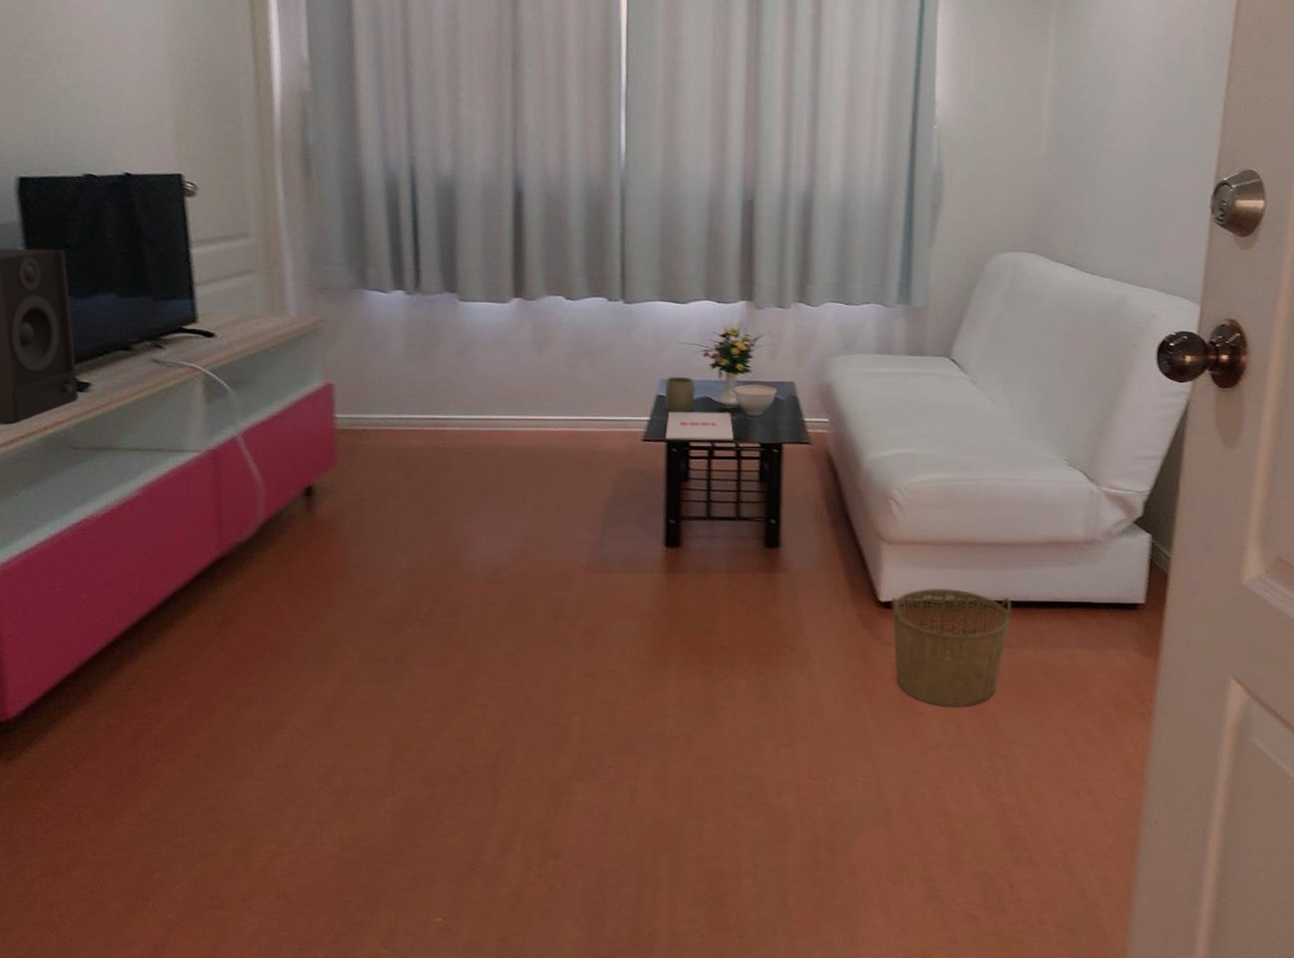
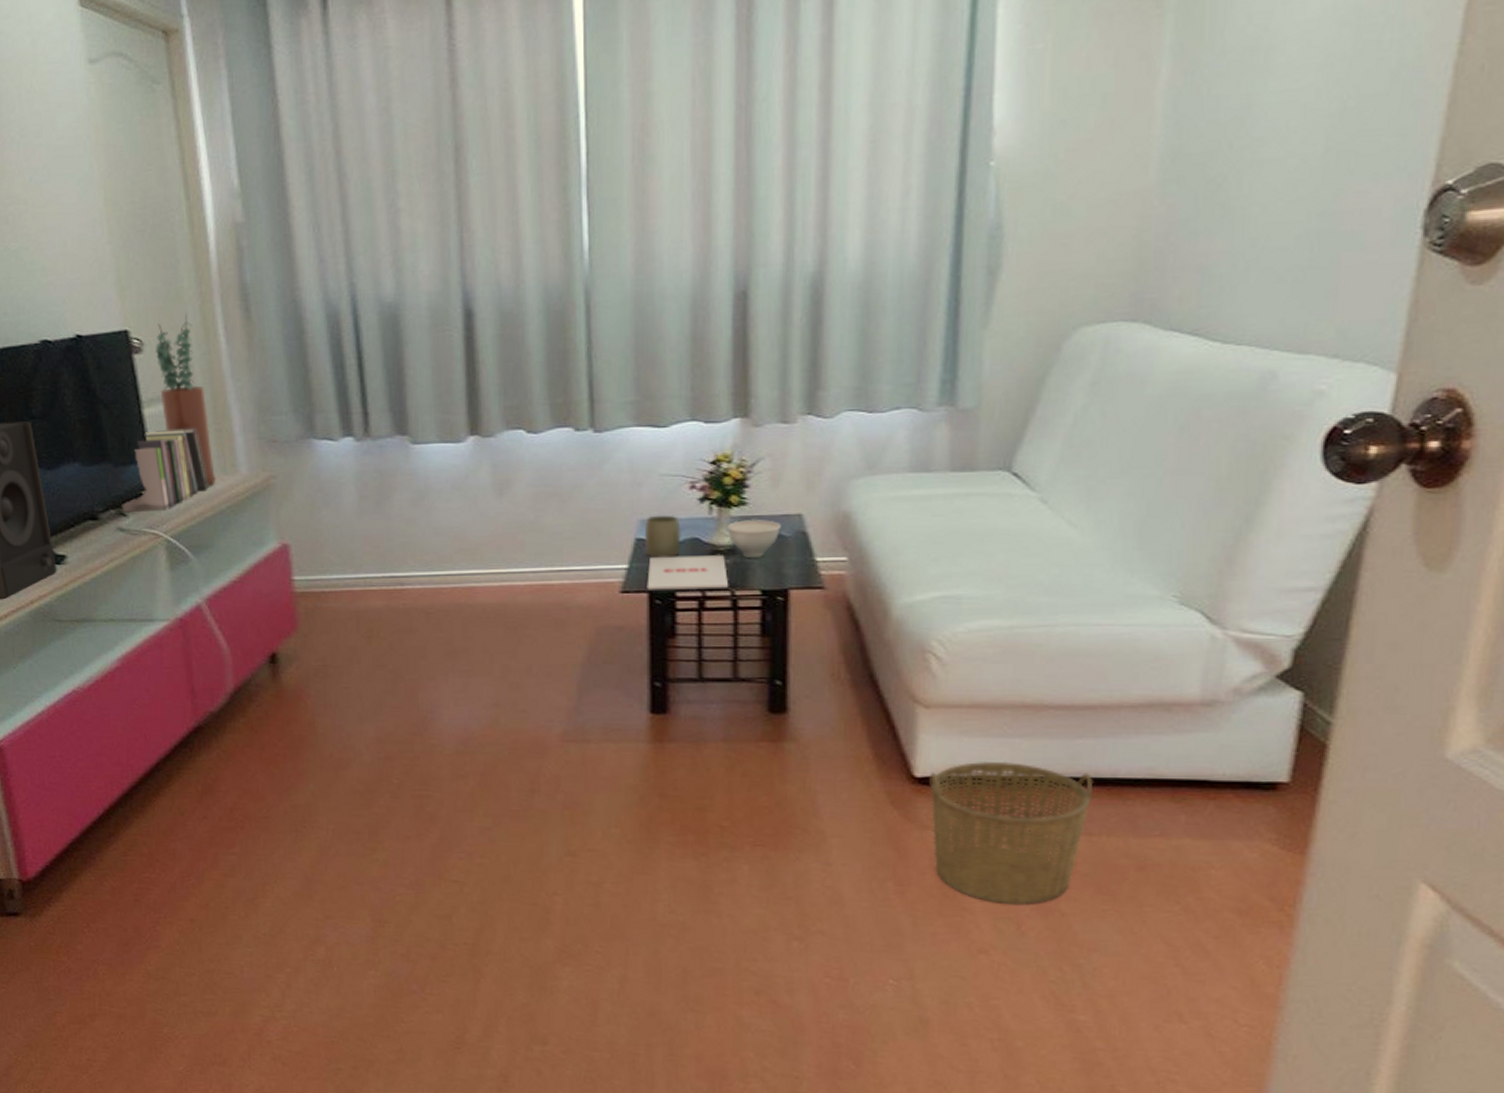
books: none [158,270,255,346] -> present [122,428,209,513]
vase: none [208,165,263,327] -> present [155,313,215,487]

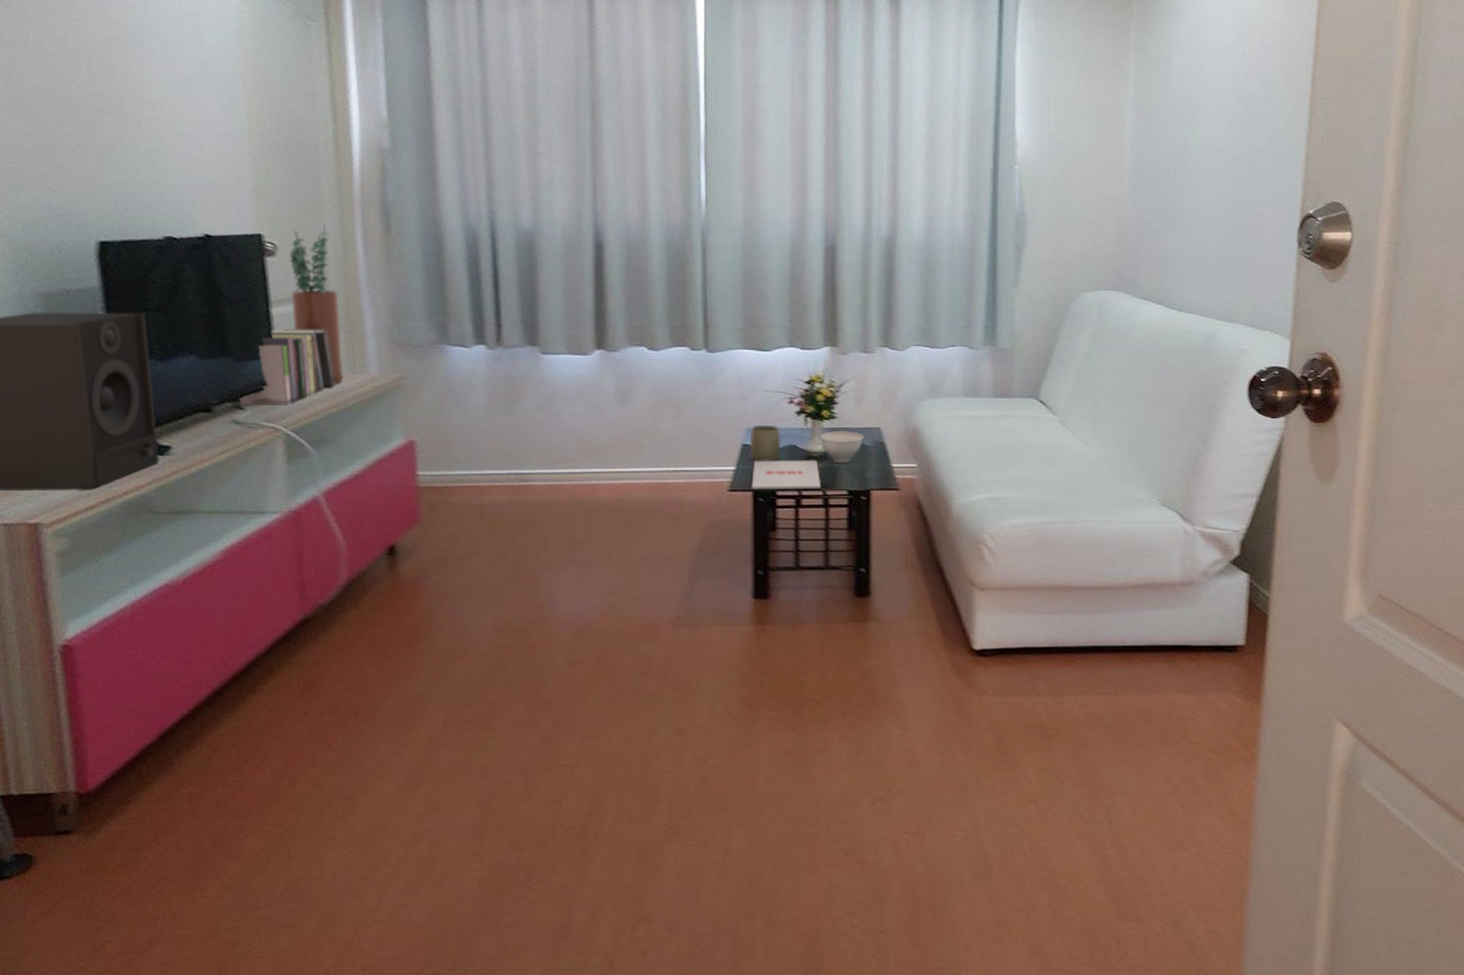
basket: present [929,761,1094,904] -> none [985,634,1109,756]

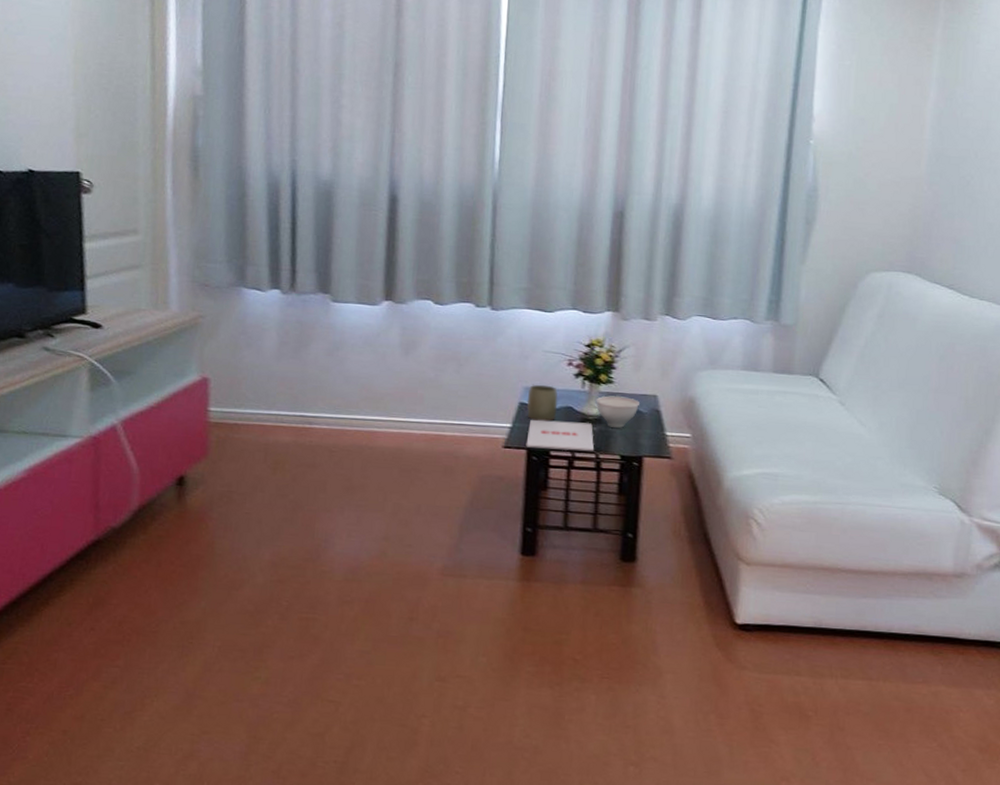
books: present [239,328,336,407] -> none [50,263,139,336]
vase: present [288,224,343,385] -> none [102,165,147,320]

